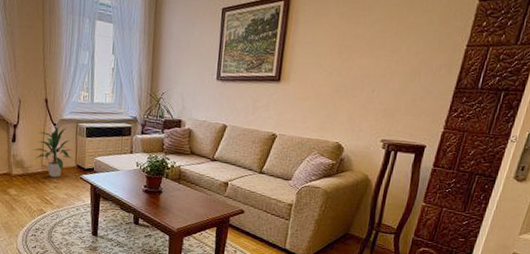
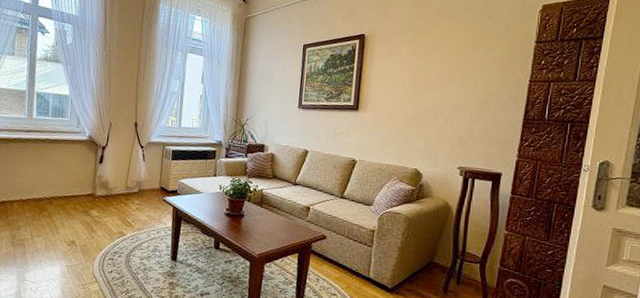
indoor plant: present [33,126,73,178] -> none [119,148,158,199]

